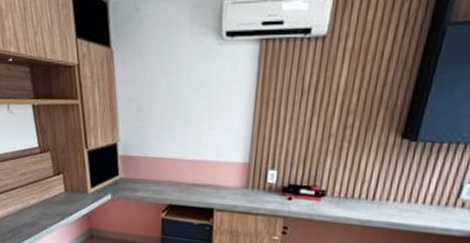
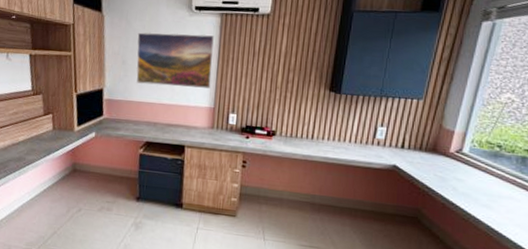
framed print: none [154,69,250,139] -> present [136,32,214,89]

